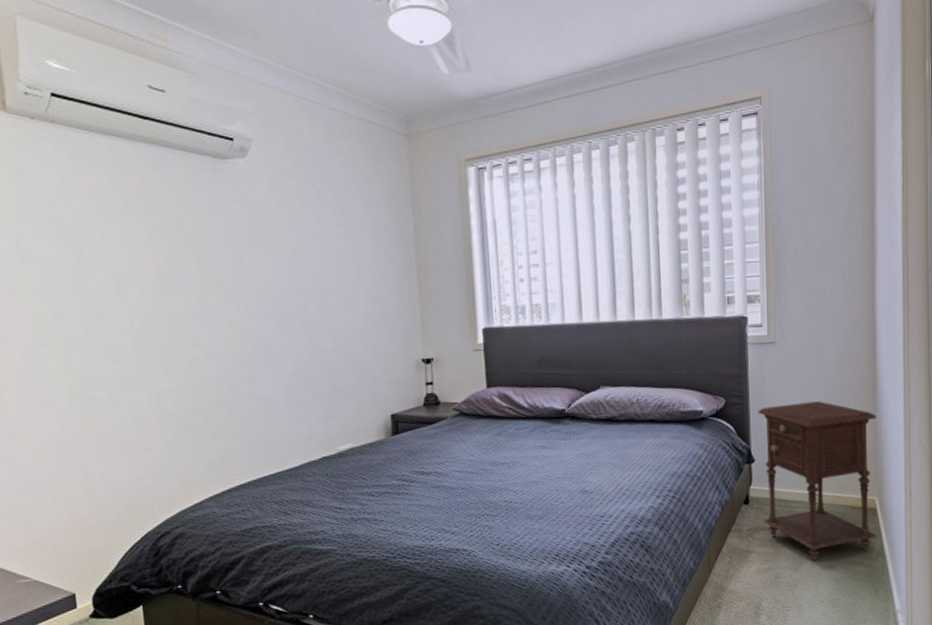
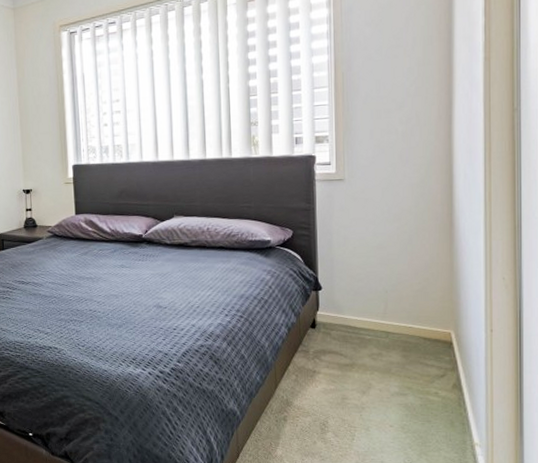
nightstand: present [758,401,877,562] -> none [325,235,453,388]

